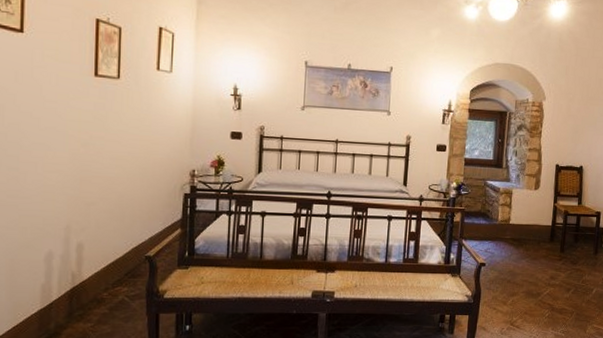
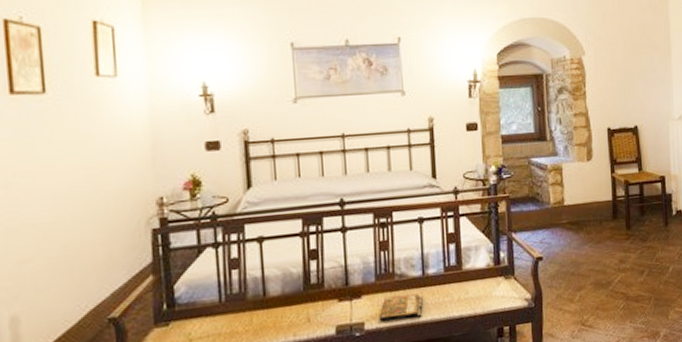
book: none [346,275,384,296] -> present [379,293,424,322]

